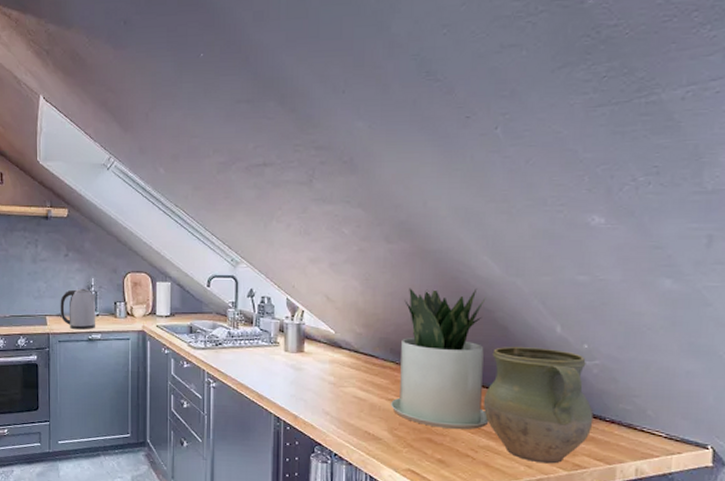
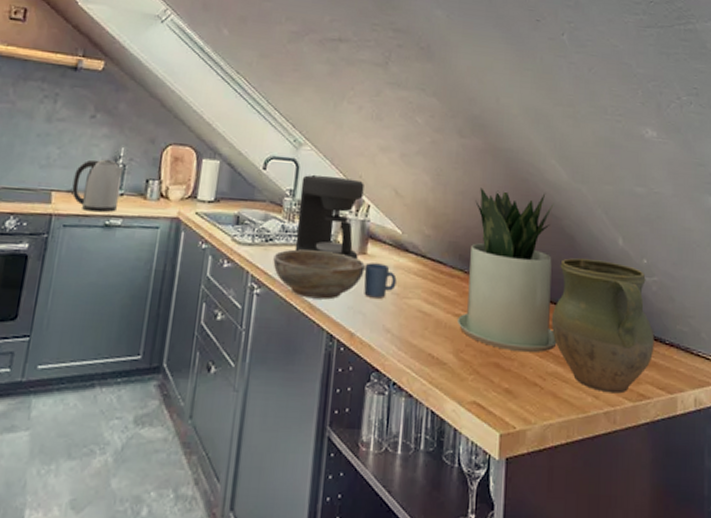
bowl: none [224,350,303,390] -> present [273,249,365,300]
coffee maker: none [241,288,297,356] -> present [294,175,364,259]
mug: none [303,359,332,388] -> present [364,262,397,299]

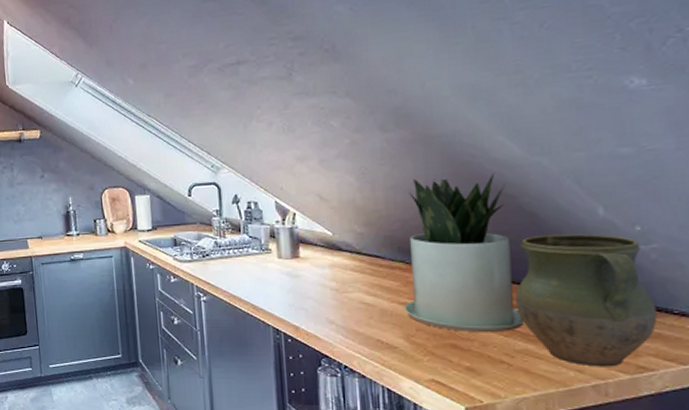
kettle: present [71,159,124,213] -> none [39,208,78,251]
bowl: present [273,249,365,300] -> none [212,259,300,301]
coffee maker: present [294,175,364,259] -> none [225,191,291,263]
mug: present [364,262,397,299] -> none [299,264,334,295]

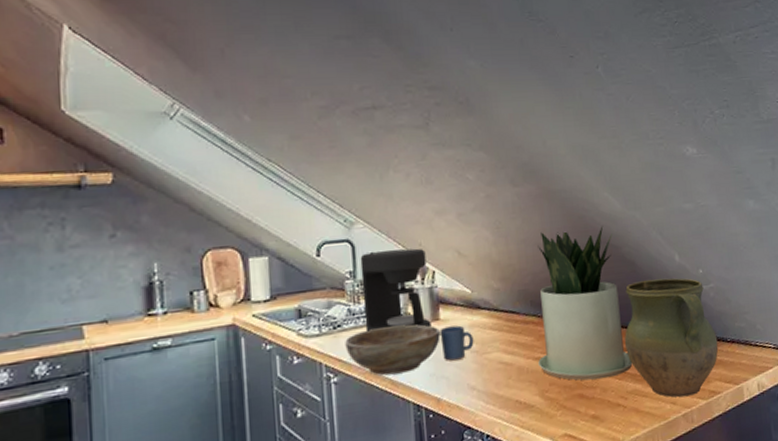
bowl: none [212,259,300,301] -> present [345,324,440,376]
coffee maker: none [225,191,291,263] -> present [360,248,432,332]
mug: none [299,264,334,295] -> present [440,325,474,361]

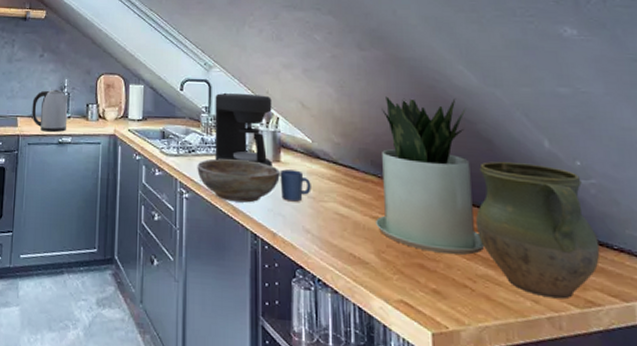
kettle: none [105,278,164,339] -> present [32,89,69,133]

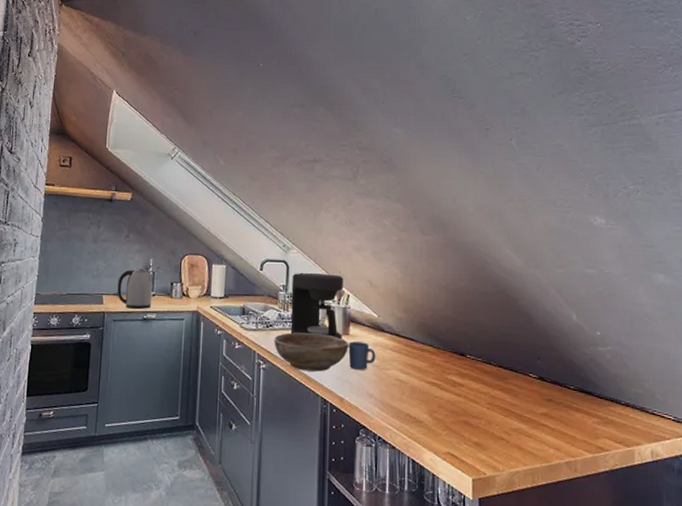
planter: present [376,96,485,256] -> none [430,276,519,413]
ceramic jug: present [476,161,600,300] -> none [514,332,611,447]

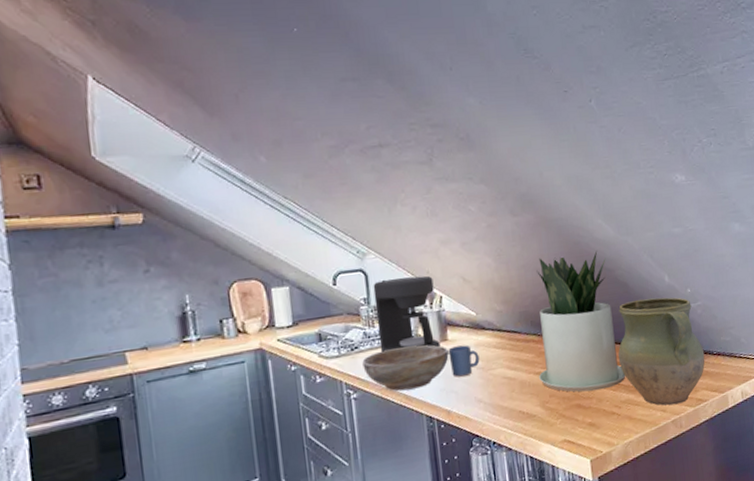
kettle: present [117,268,154,310] -> none [143,308,198,364]
planter: none [430,276,519,413] -> present [536,251,626,392]
ceramic jug: none [514,332,611,447] -> present [618,297,705,406]

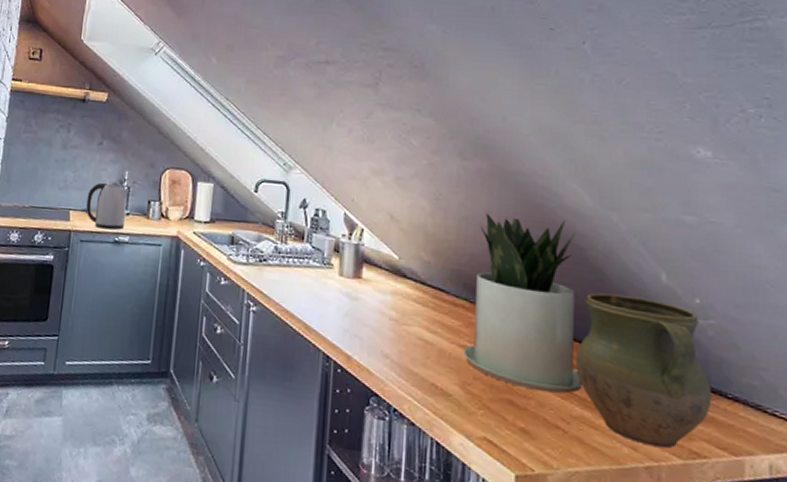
kettle: none [143,308,198,364] -> present [86,181,129,231]
bowl: present [362,344,449,391] -> none [267,270,360,321]
coffee maker: present [373,275,441,352] -> none [288,198,357,282]
mug: present [448,345,480,378] -> none [359,286,395,324]

